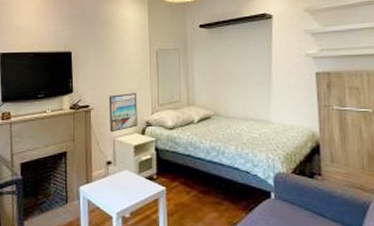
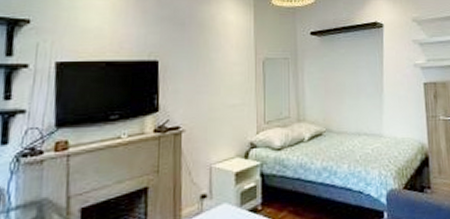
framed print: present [108,93,138,133] -> none [204,109,240,159]

